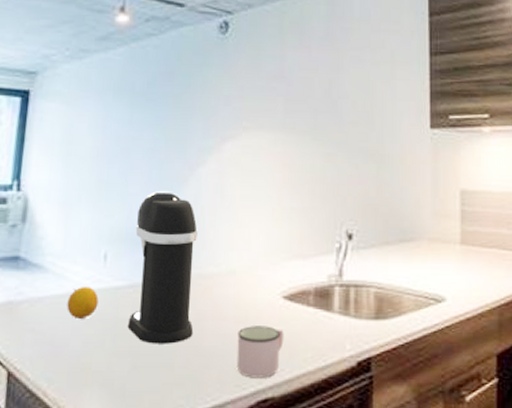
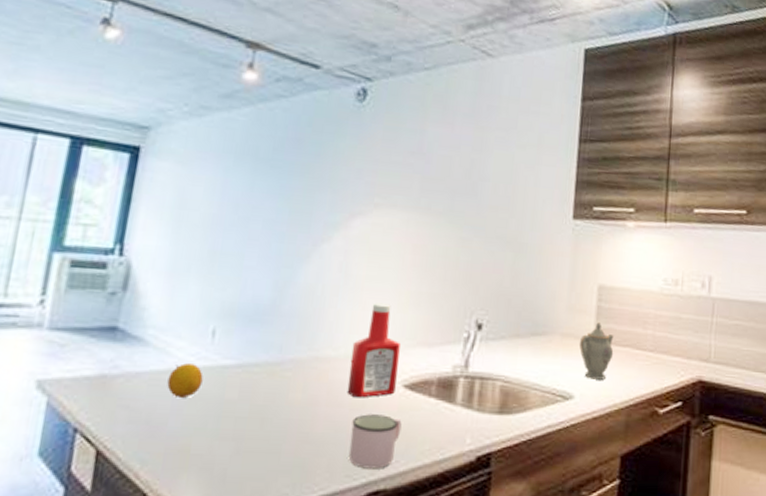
coffee maker: present [127,190,198,344] -> none [233,265,317,429]
ketchup bottle: none [230,220,277,311] -> present [347,303,401,398]
teapot: none [446,226,481,281] -> present [579,322,614,380]

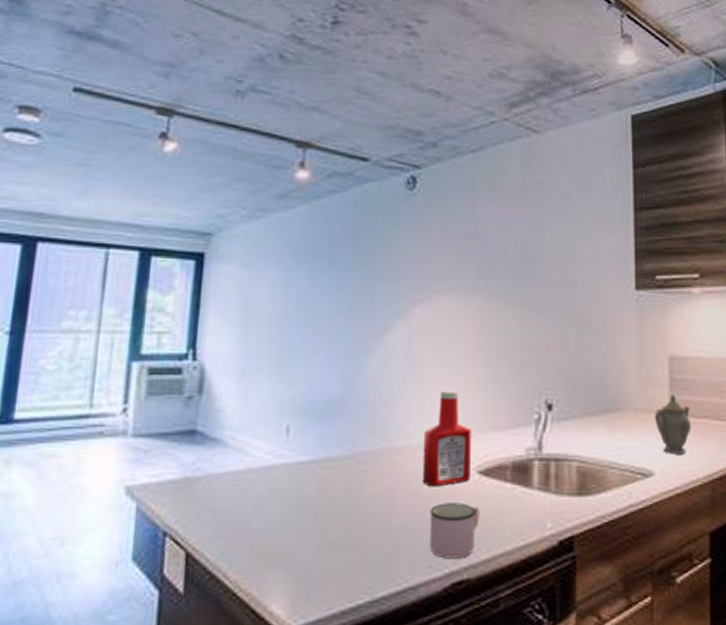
fruit: present [167,363,204,398] -> none [247,462,281,496]

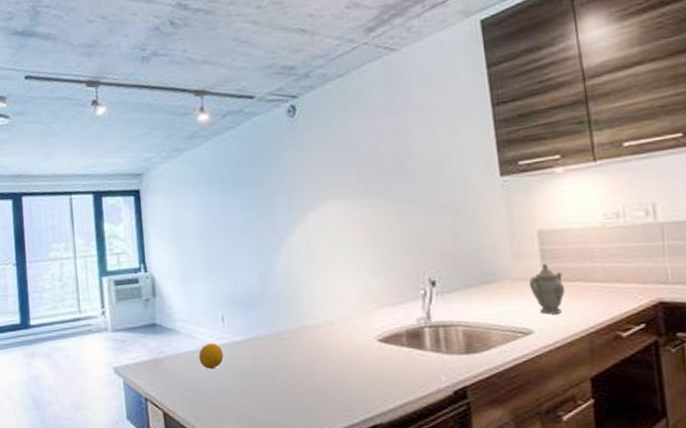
fruit: none [247,462,281,496] -> present [199,343,224,369]
ketchup bottle: present [422,390,471,487] -> none [329,276,372,354]
mug: present [429,503,480,559] -> none [343,365,384,409]

